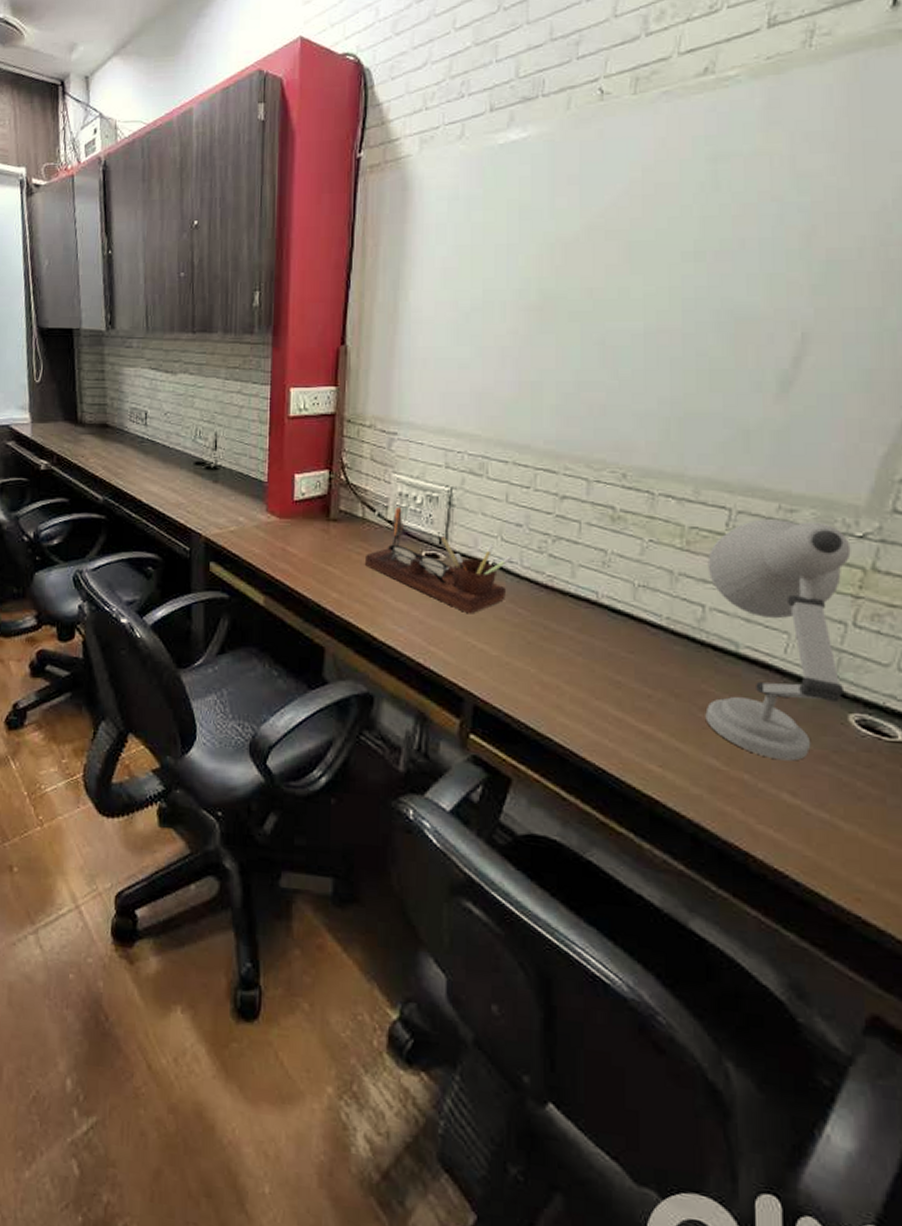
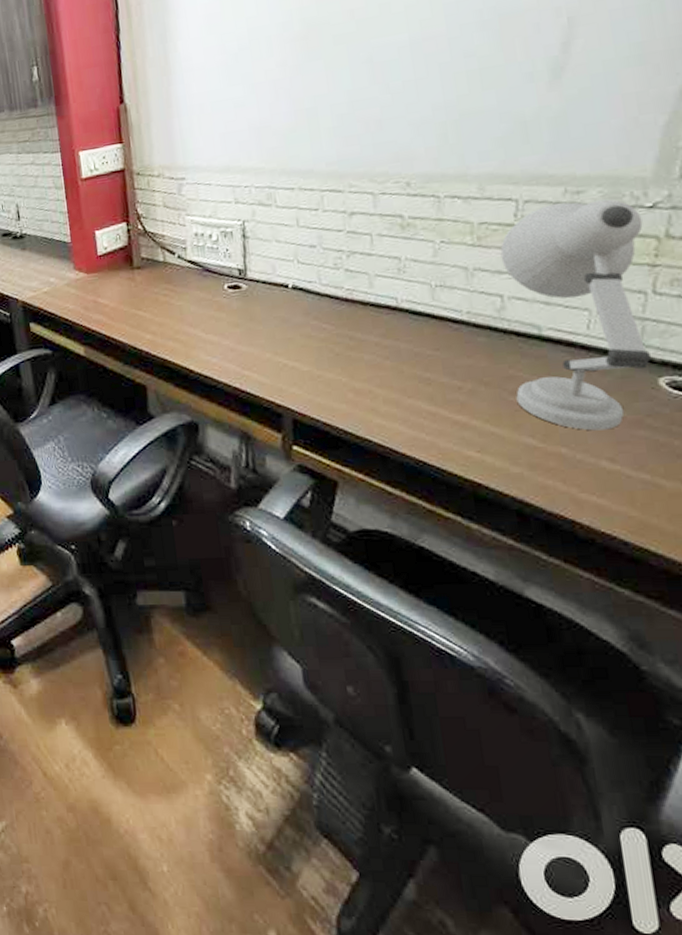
desk organizer: present [364,507,513,614] -> none [171,247,312,336]

